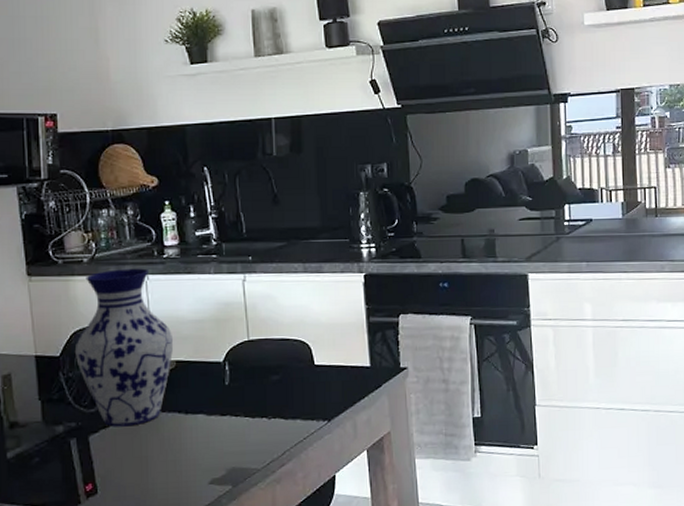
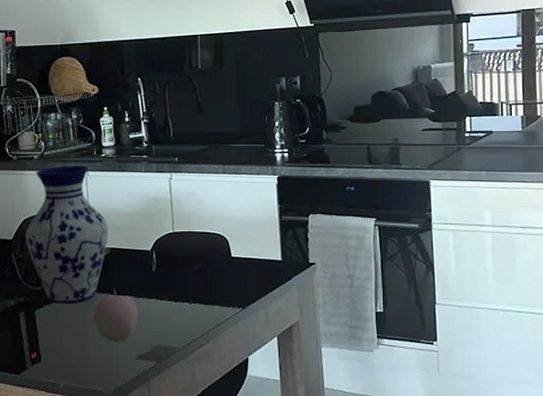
apple: none [158,406,210,466] -> present [93,288,138,341]

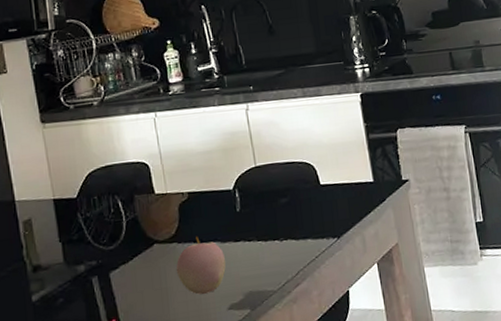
vase: present [25,165,109,304] -> none [90,106,185,262]

